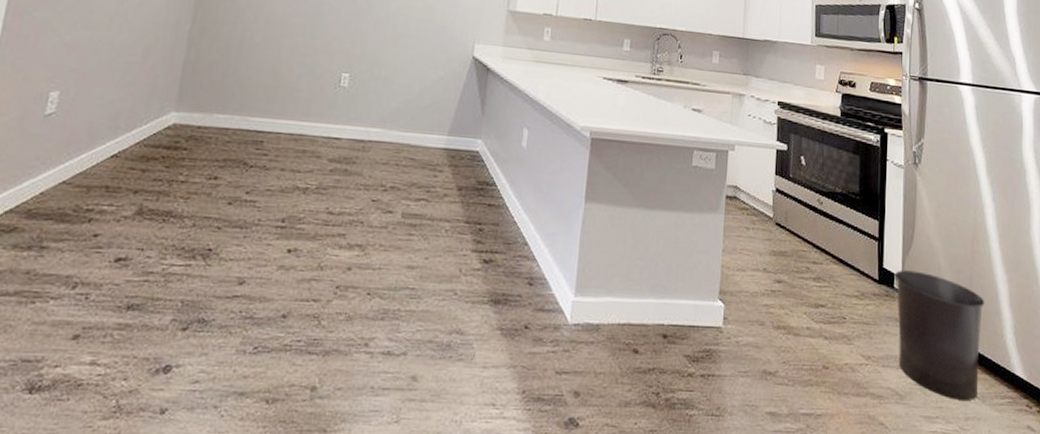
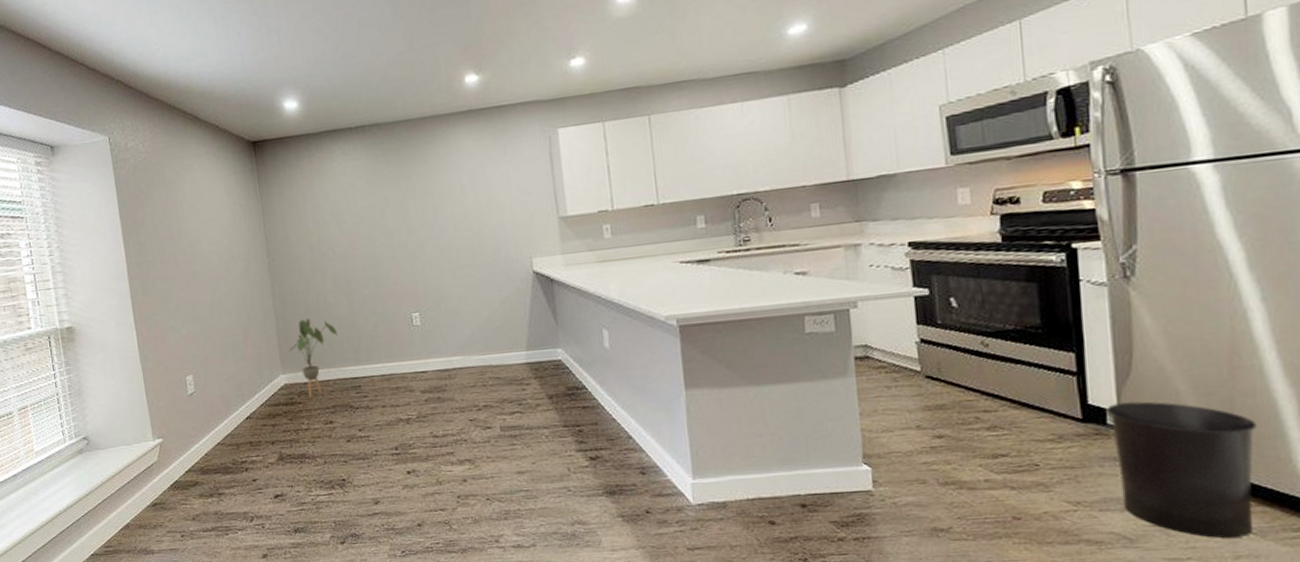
house plant: none [191,53,256,147] -> present [289,318,339,399]

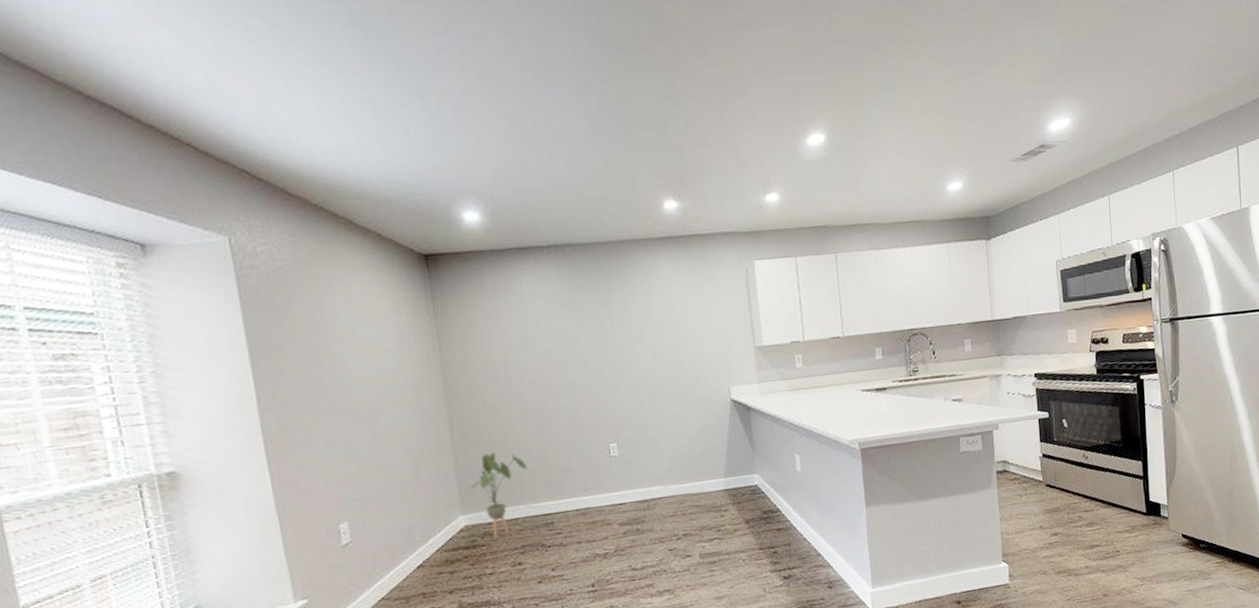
waste bin: present [1106,401,1257,538] -> none [1161,496,1245,595]

